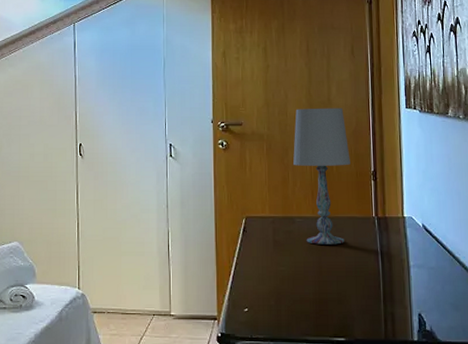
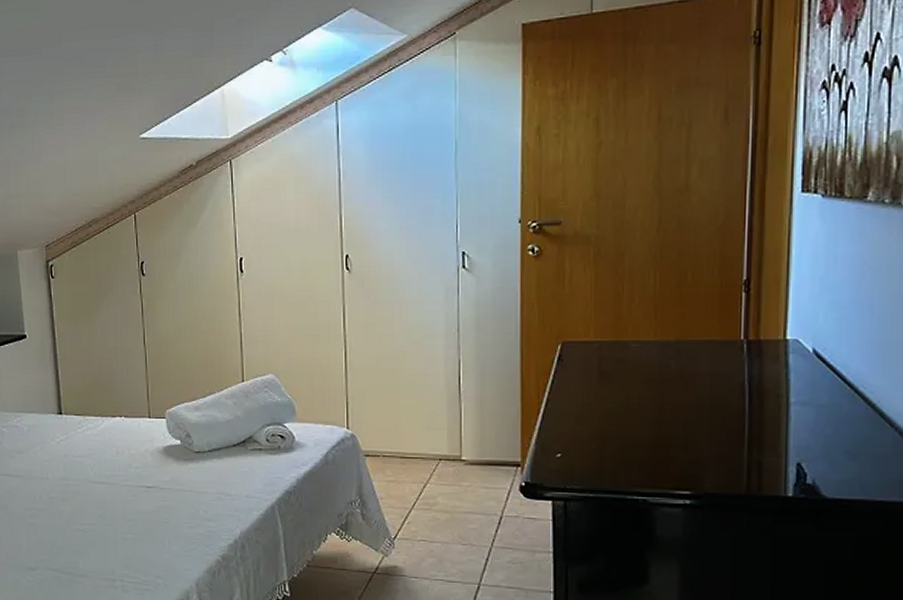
table lamp: present [293,108,350,245] -> none [631,195,713,376]

